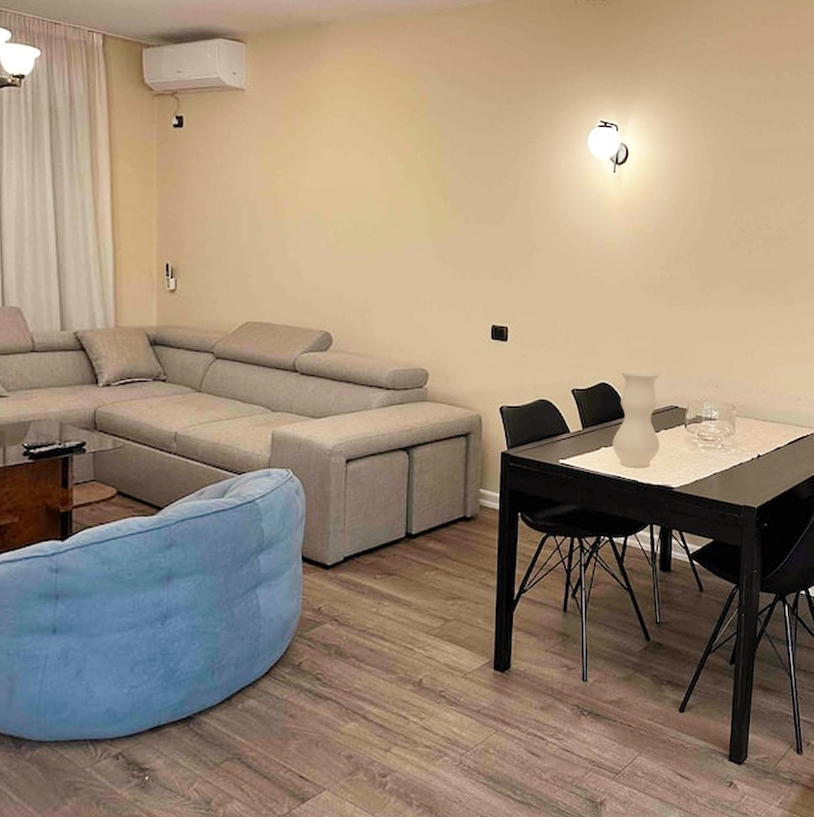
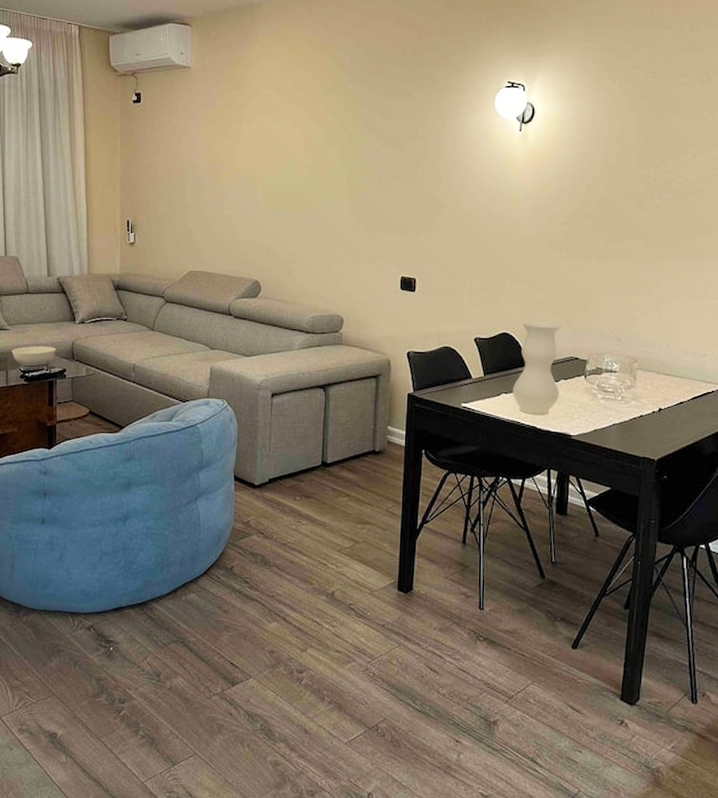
bowl: none [10,416,73,443] -> present [11,346,57,368]

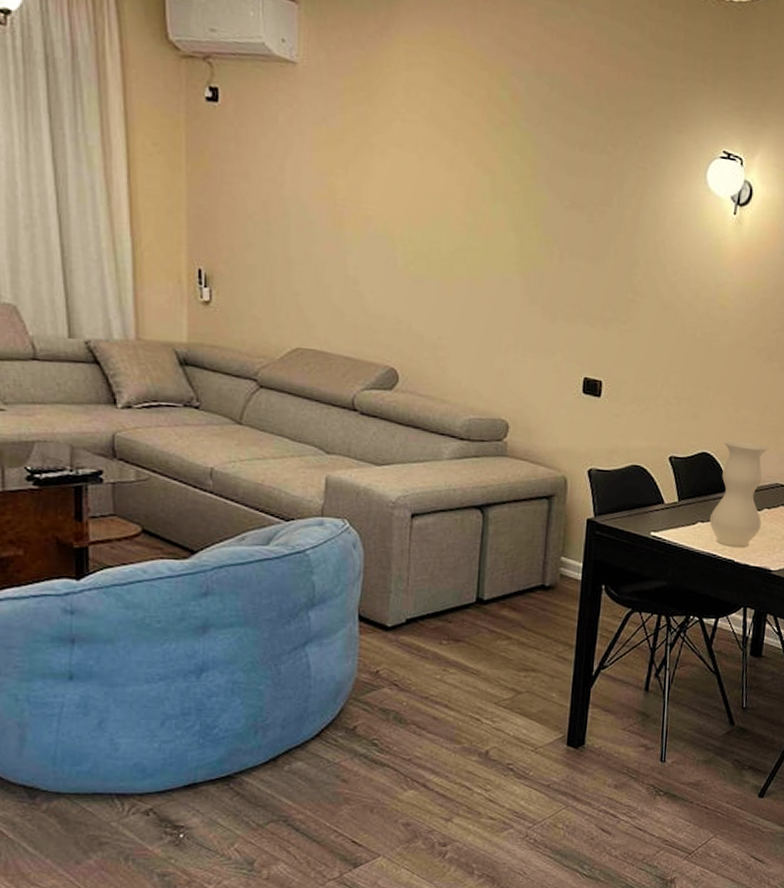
bowl: present [11,346,57,368] -> none [9,435,87,467]

